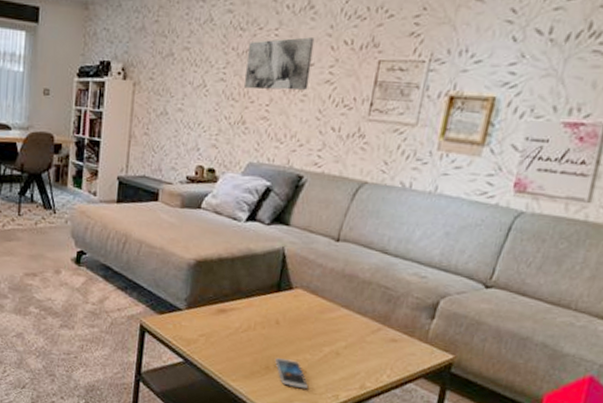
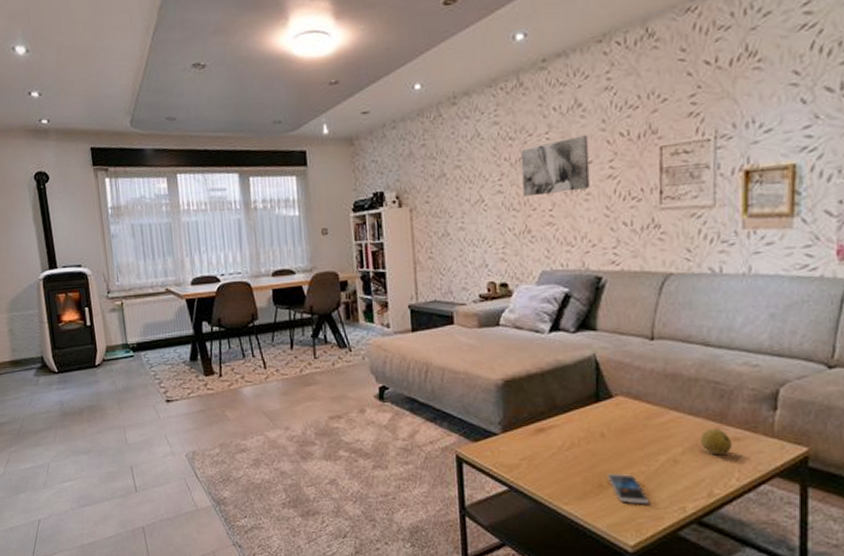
fruit: none [362,328,391,353] -> present [700,428,733,454]

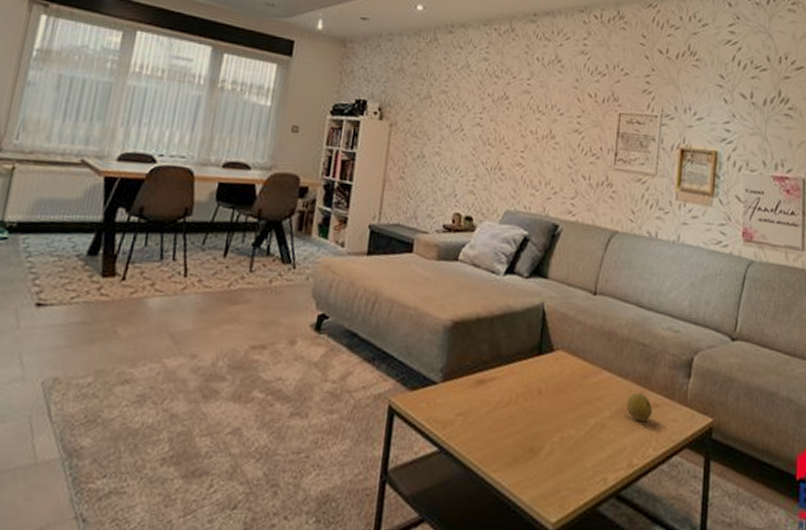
wall art: present [520,135,590,197] -> none [499,88,563,138]
smartphone: present [608,474,650,503] -> none [539,437,576,473]

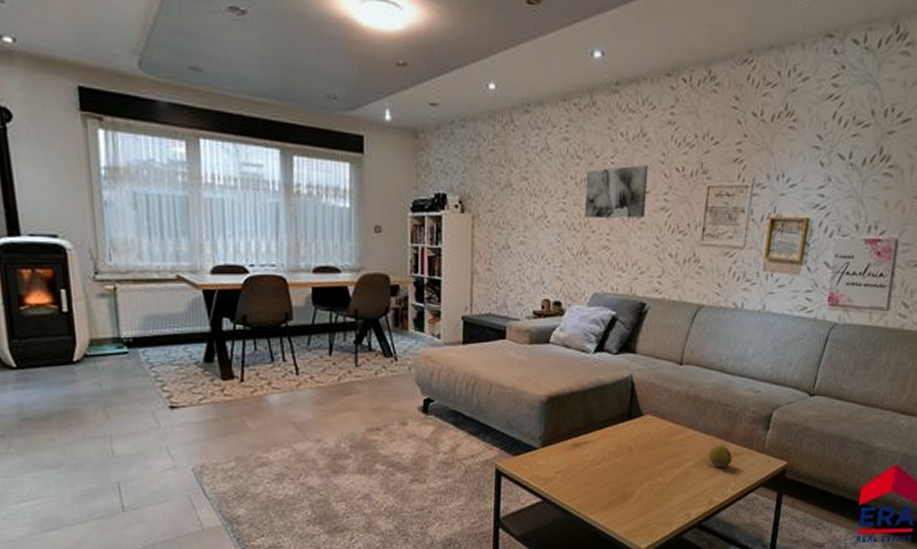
wall art: none [499,88,563,138] -> present [584,165,649,219]

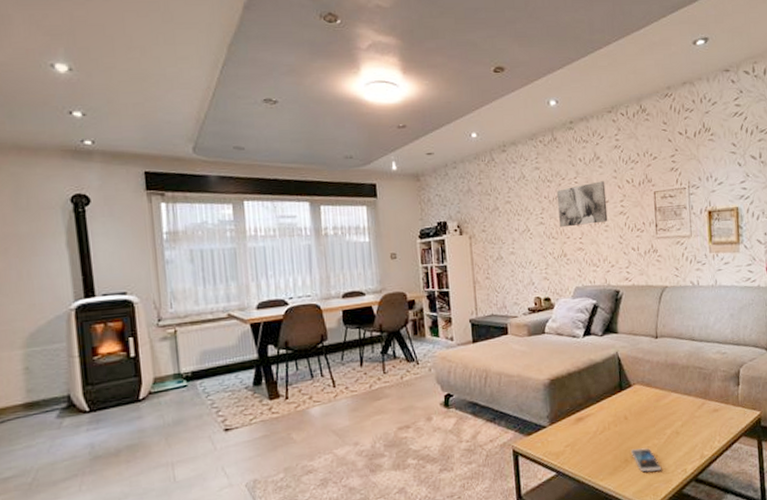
smartphone: none [630,485,663,511] -> present [631,448,662,472]
fruit: present [708,445,733,467] -> none [692,403,714,424]

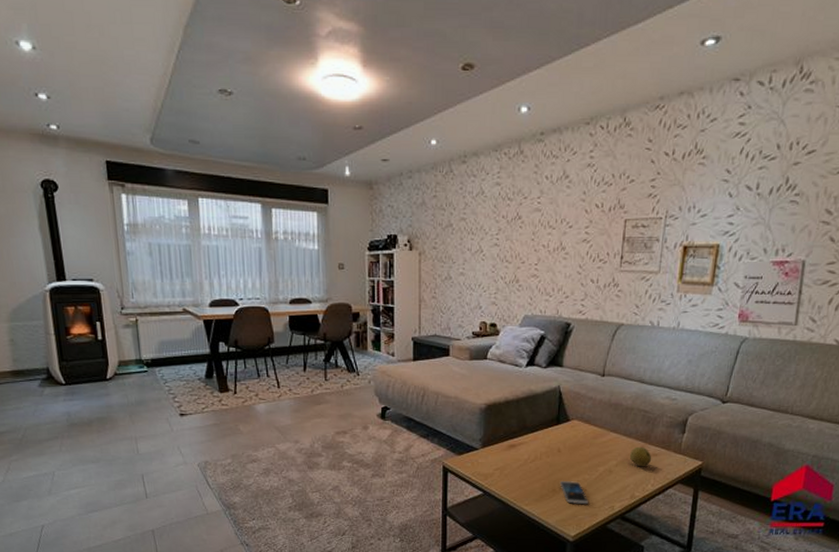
wall art: present [556,181,608,228] -> none [514,203,571,251]
fruit: none [692,403,714,424] -> present [629,446,652,466]

